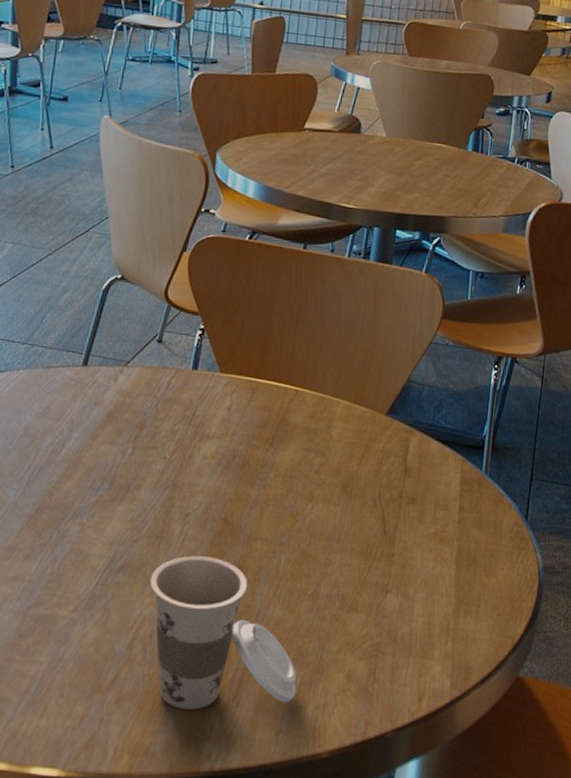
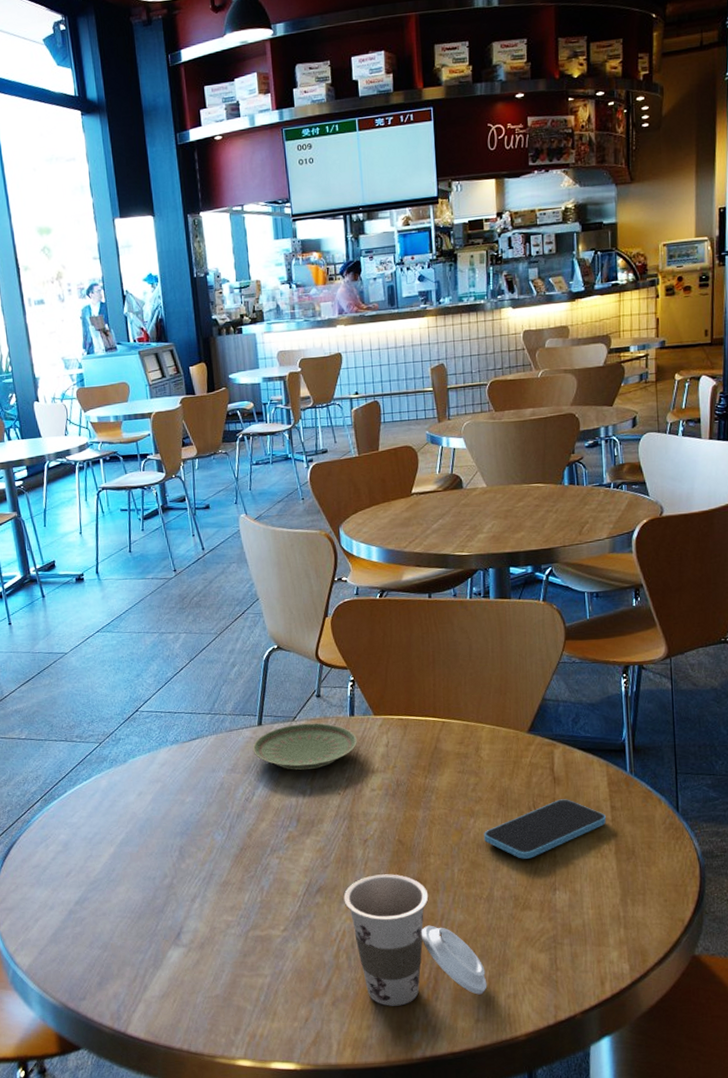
plate: none [71,370,196,425] -> present [252,722,357,770]
smartphone: none [319,493,453,555] -> present [484,799,606,859]

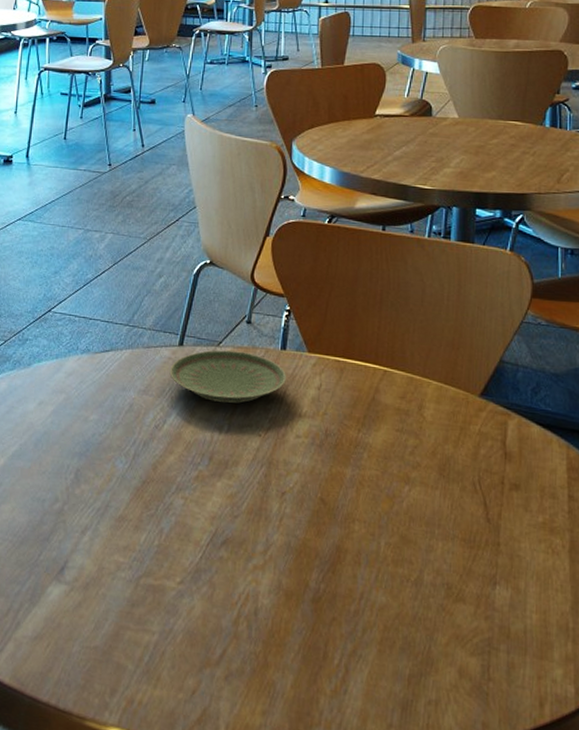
cup: present [343,874,487,1006] -> none [251,534,406,695]
smartphone: present [484,799,606,859] -> none [418,478,561,543]

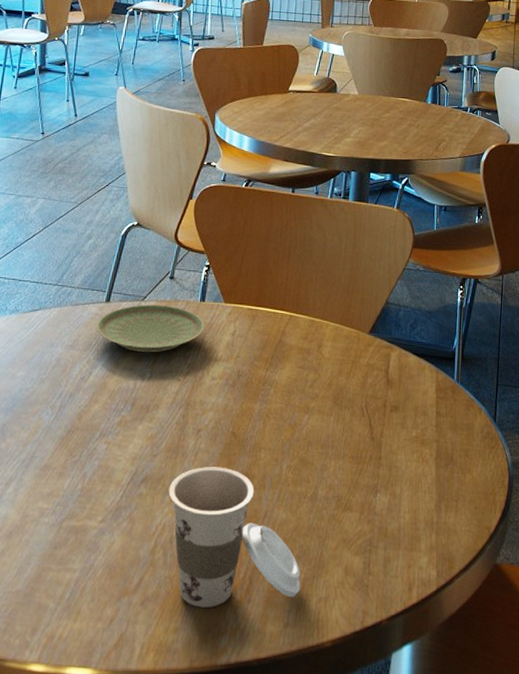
cup: none [251,534,406,695] -> present [168,467,301,608]

